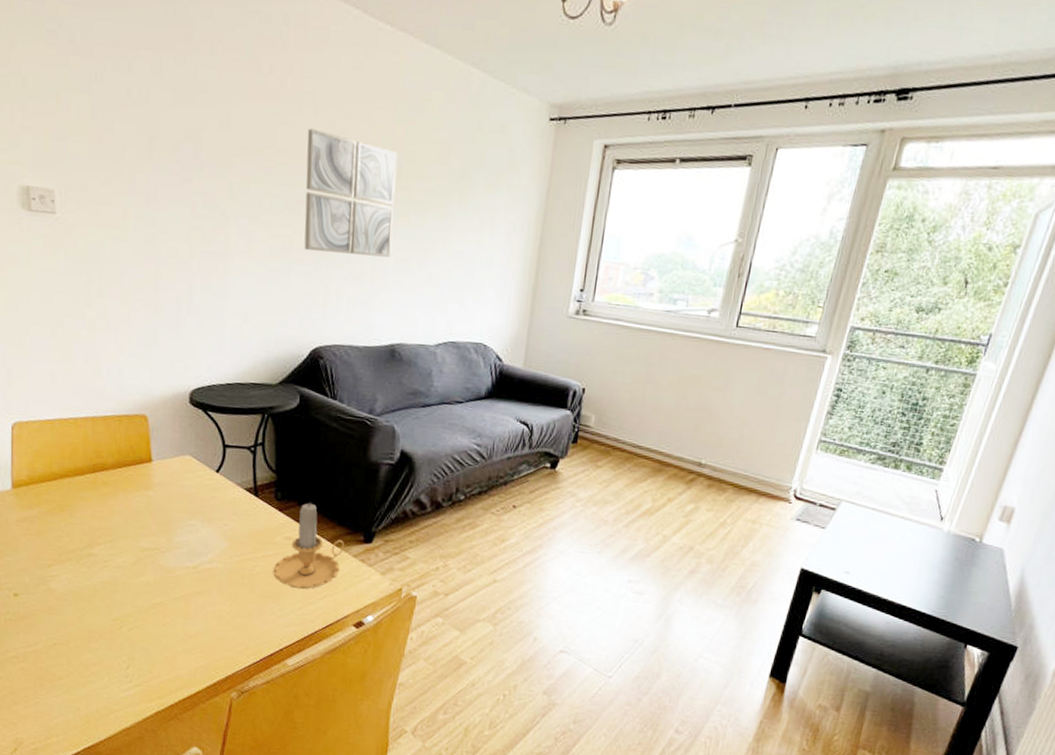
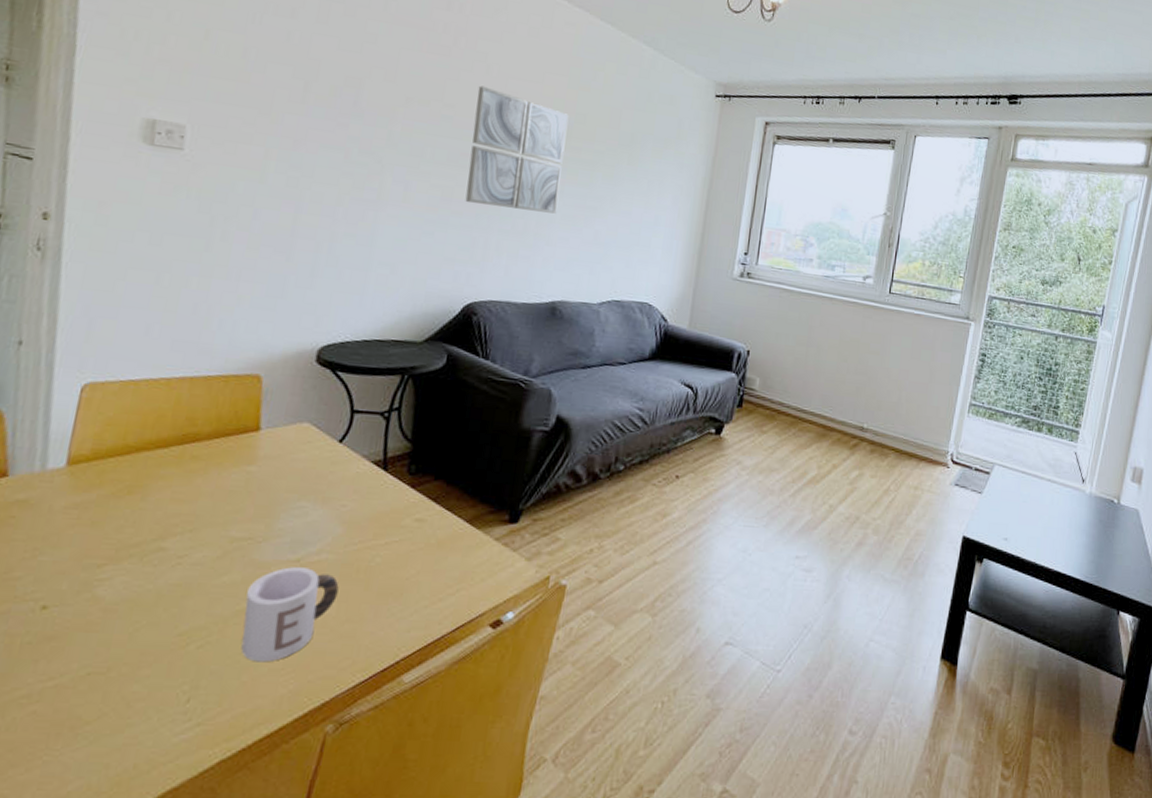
mug: none [159,572,229,644] -> present [241,567,339,663]
candle: present [273,501,344,589] -> none [396,475,486,582]

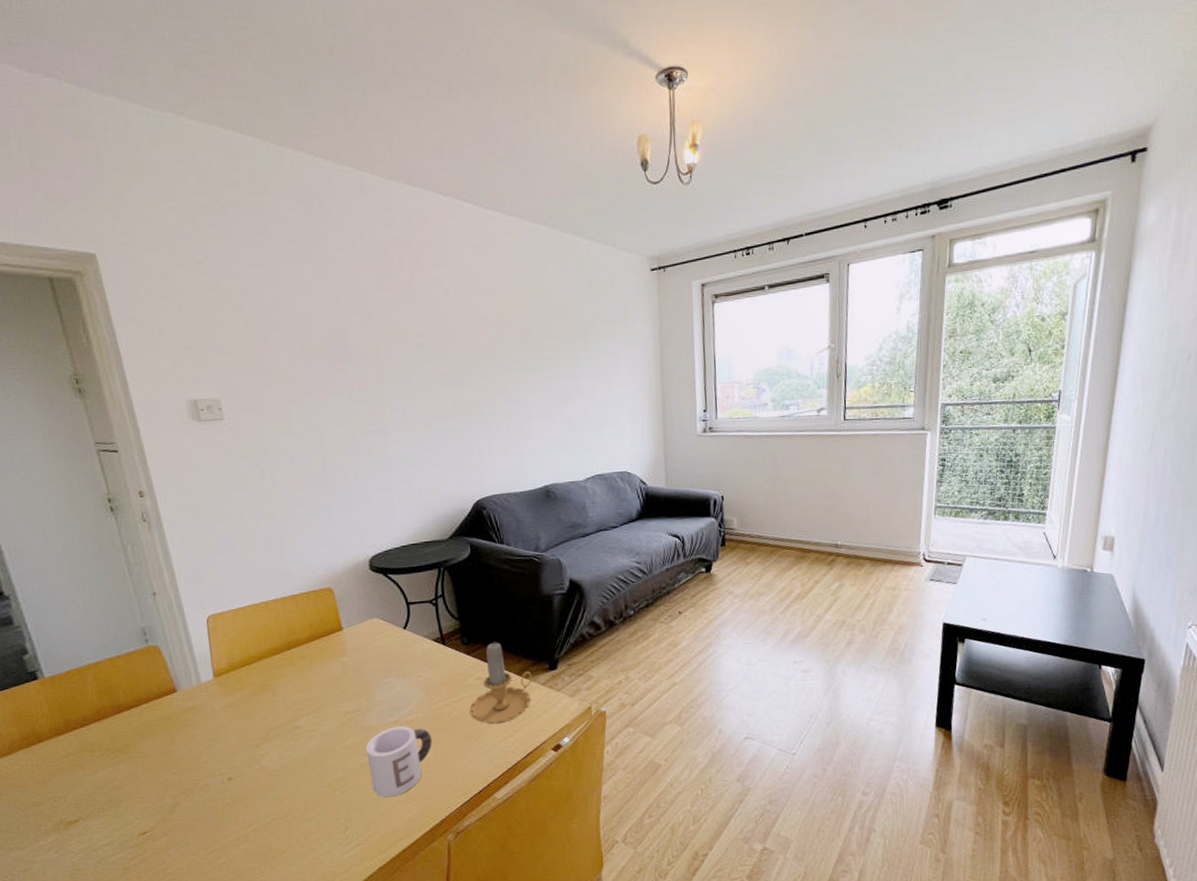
candle: none [396,475,486,582] -> present [469,641,532,724]
wall art: present [465,85,569,214] -> none [441,309,532,415]

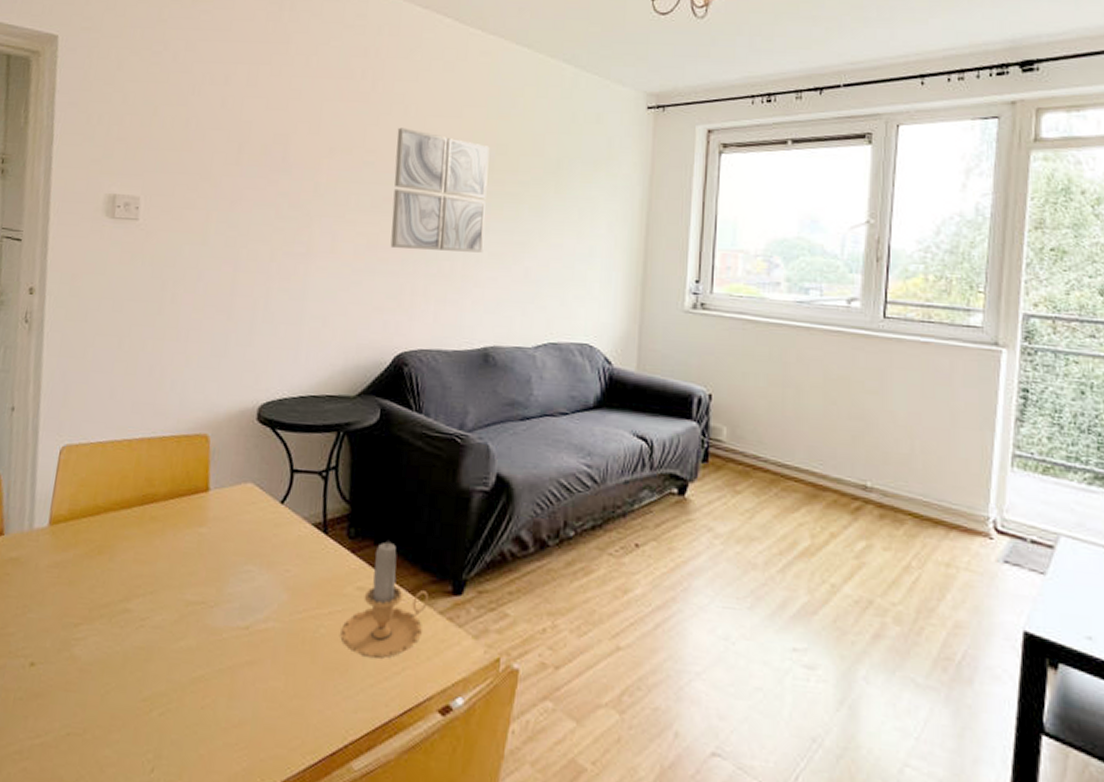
mug: present [366,726,432,798] -> none [198,634,286,736]
wall art: none [441,309,532,415] -> present [390,127,490,253]

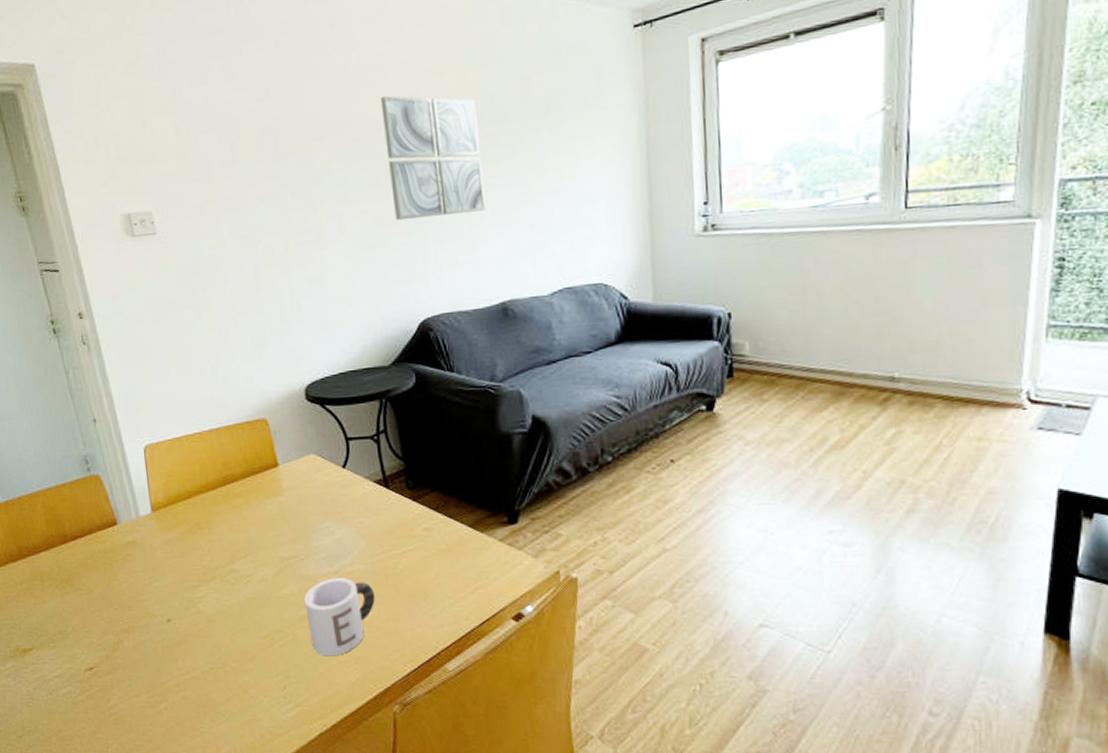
mug: none [198,634,286,736] -> present [304,578,375,657]
candle: present [340,540,428,659] -> none [416,486,488,583]

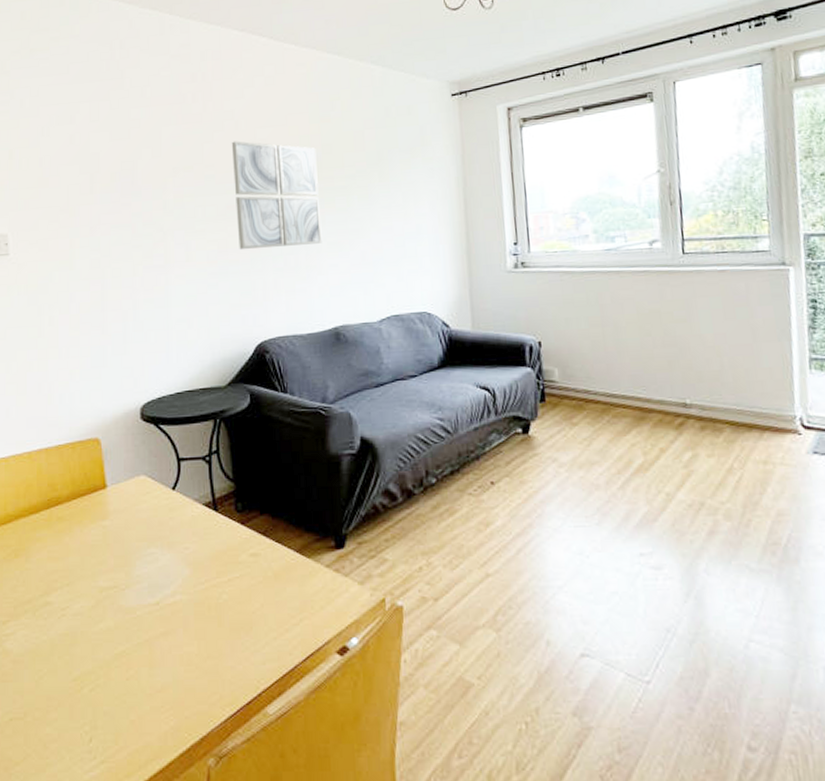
mug: present [304,578,375,657] -> none [121,610,196,701]

